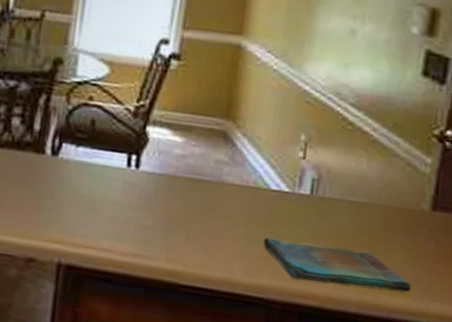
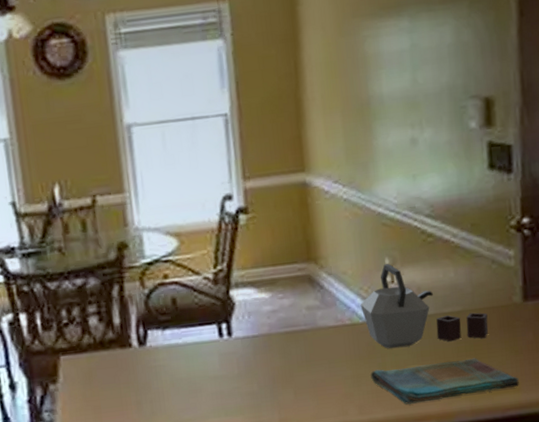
kettle: none [267,139,392,236] -> present [360,264,489,349]

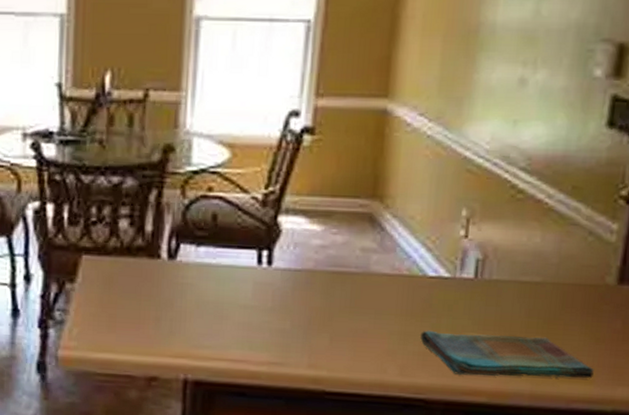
kettle: present [360,264,489,349] -> none [423,215,571,317]

